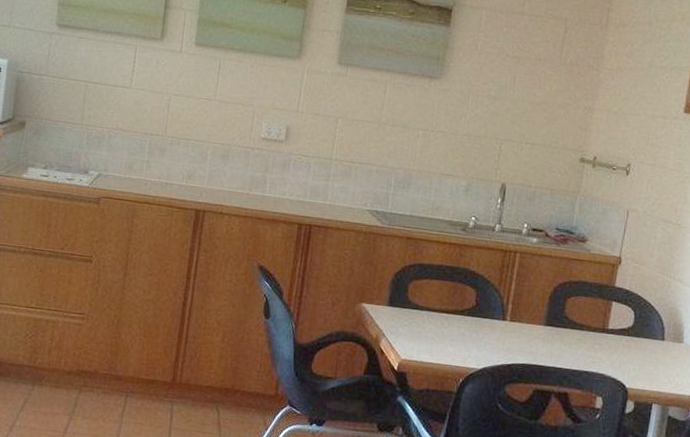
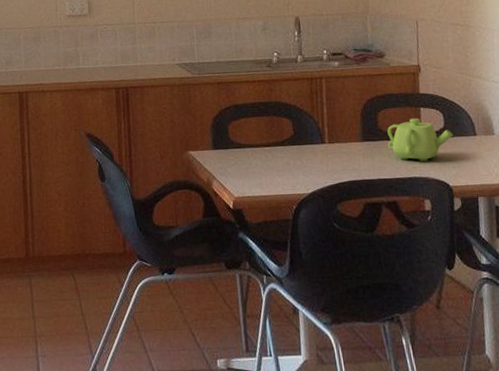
teapot: none [571,310,641,358] -> present [387,118,453,162]

